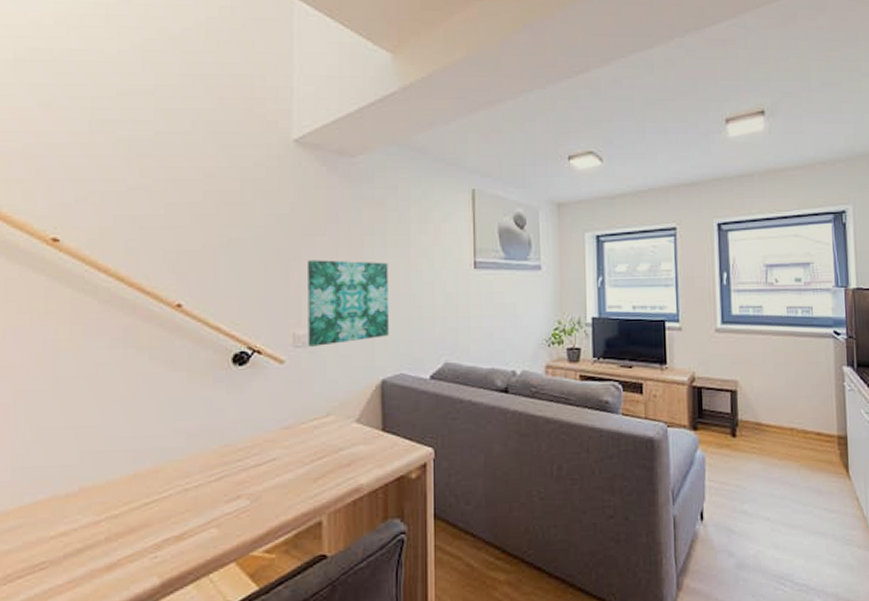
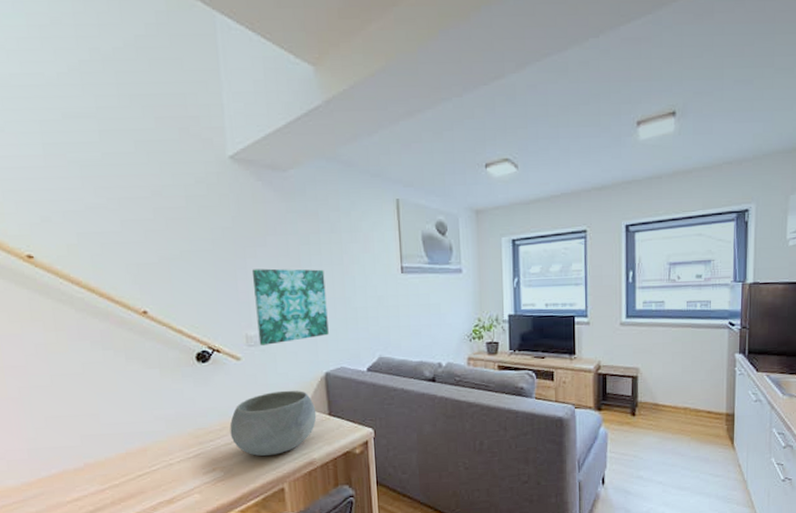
bowl: none [263,400,368,480] -> present [229,390,317,456]

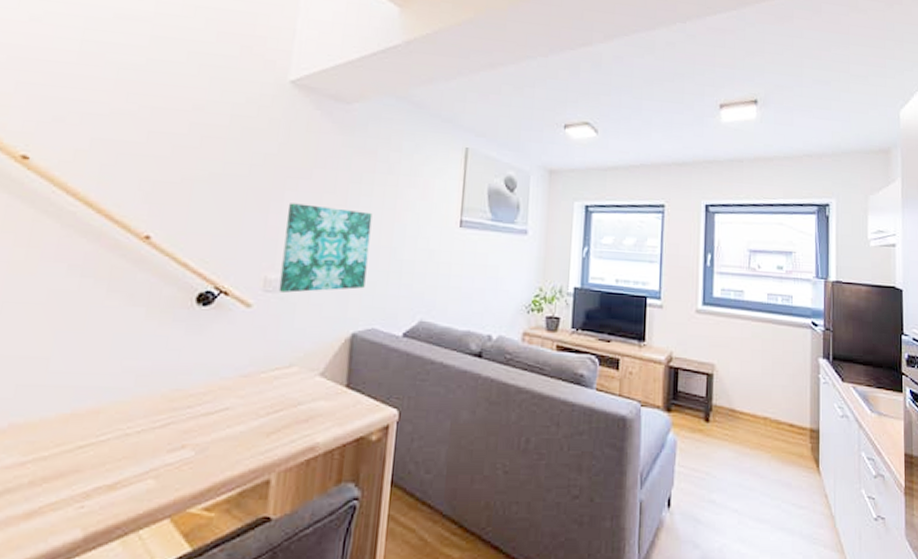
bowl: present [229,390,317,456] -> none [216,350,332,433]

